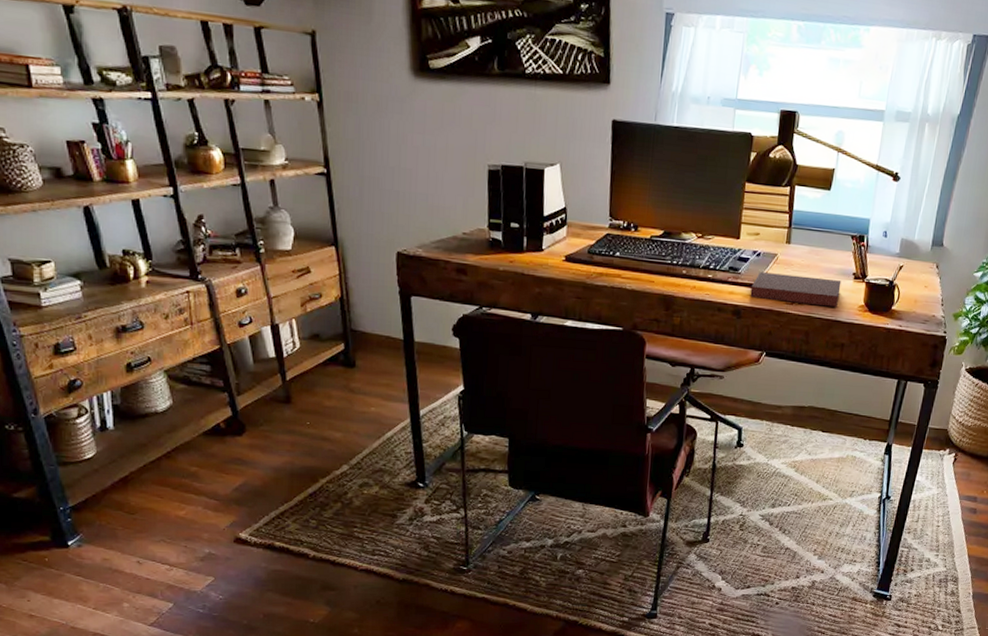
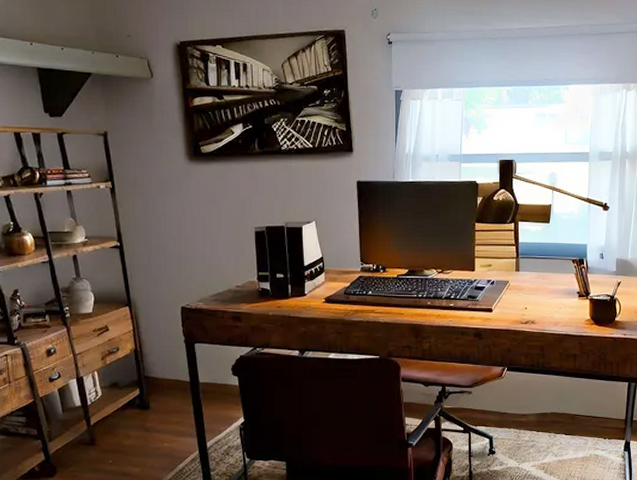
notebook: present [750,272,842,308] -> none [488,298,568,323]

